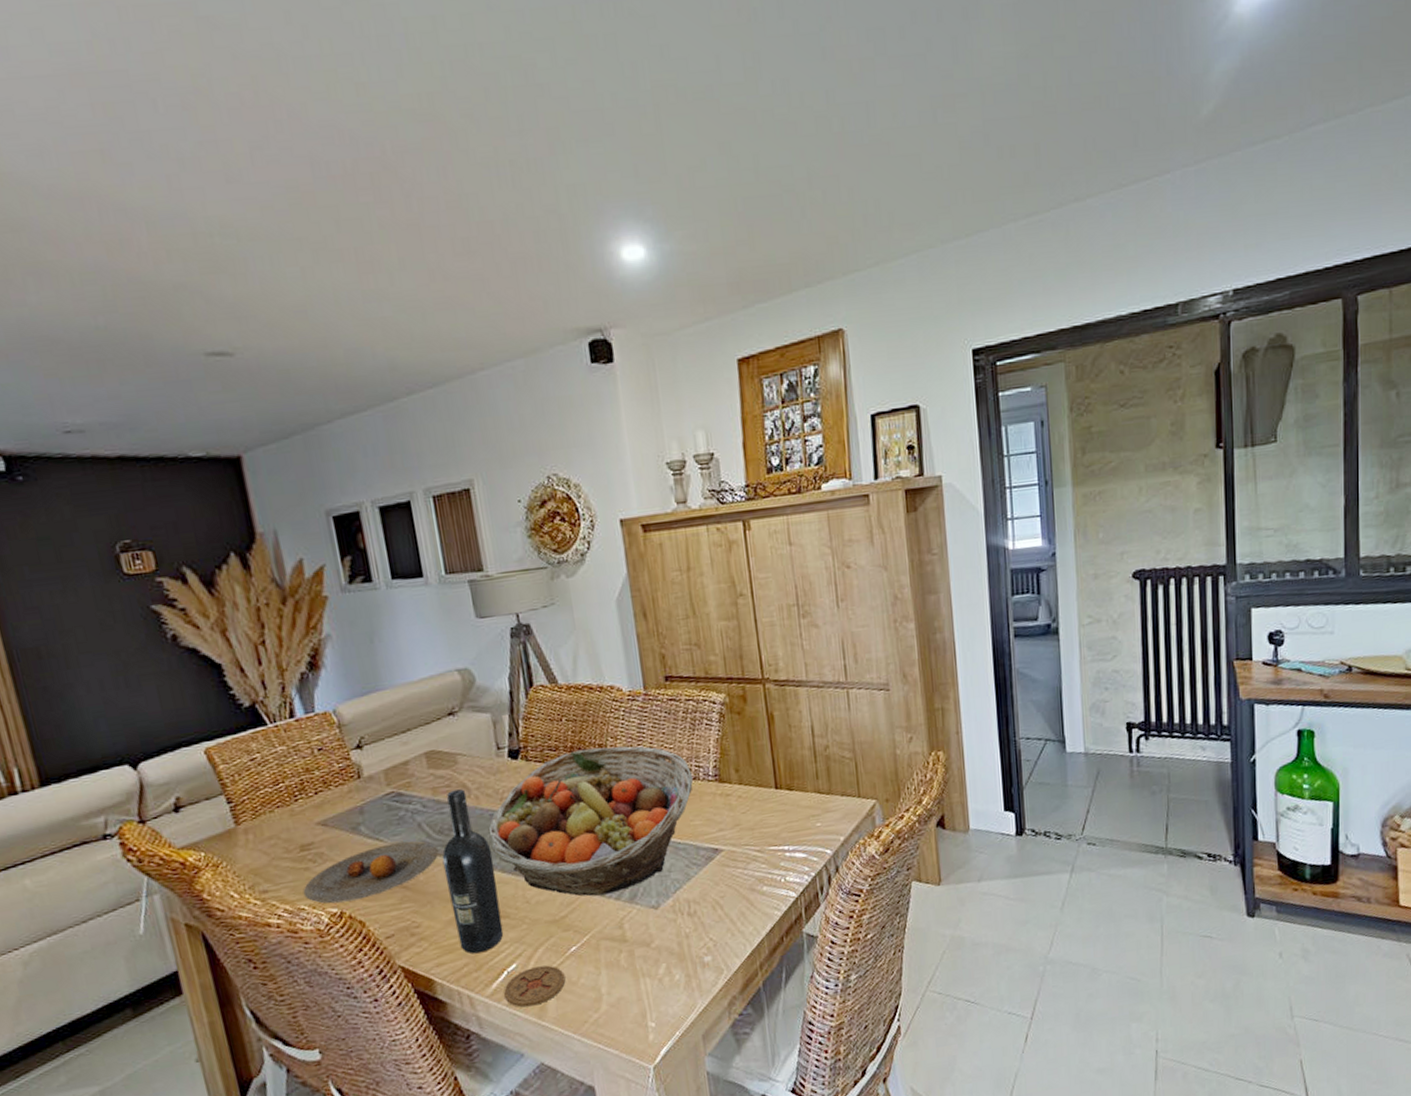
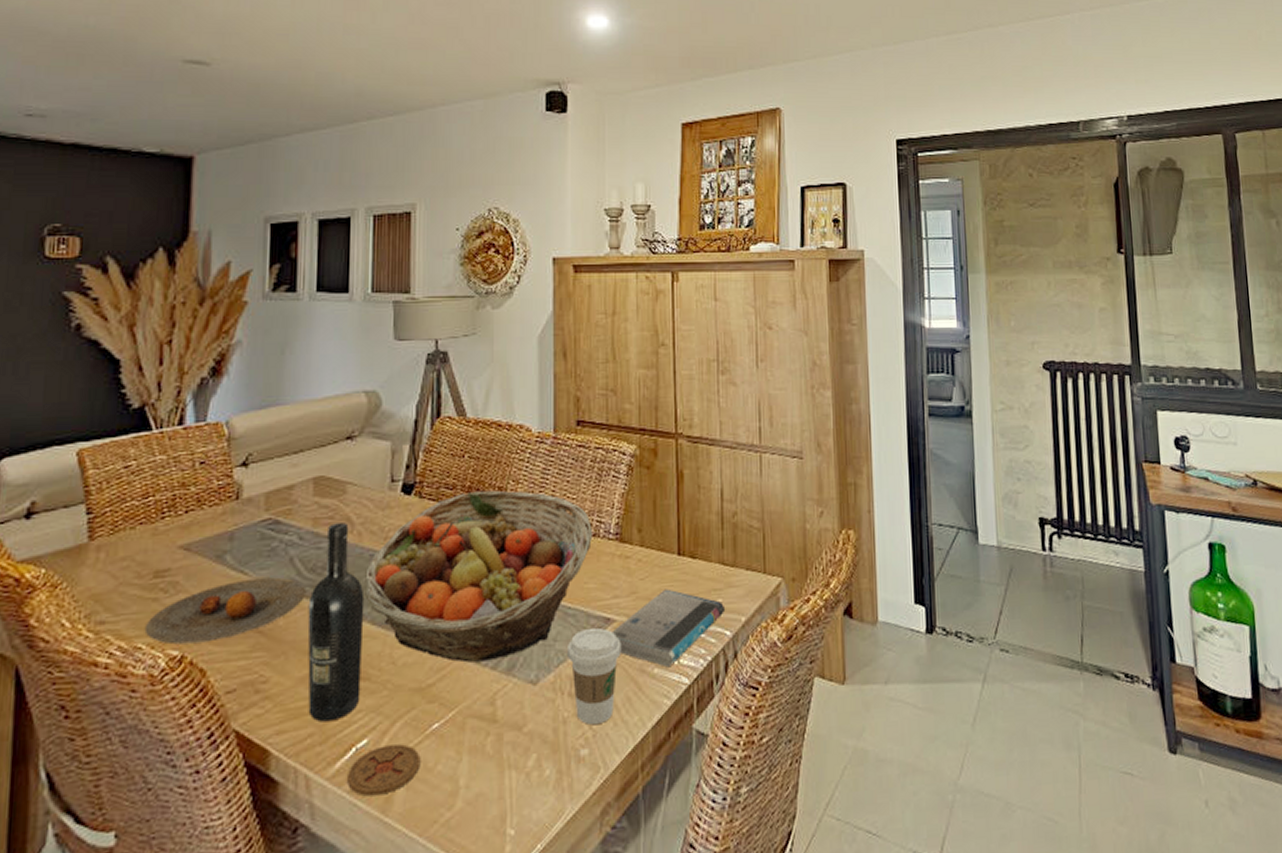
coffee cup: none [681,857,732,937] -> present [568,628,622,724]
book: none [721,818,825,885] -> present [612,588,726,668]

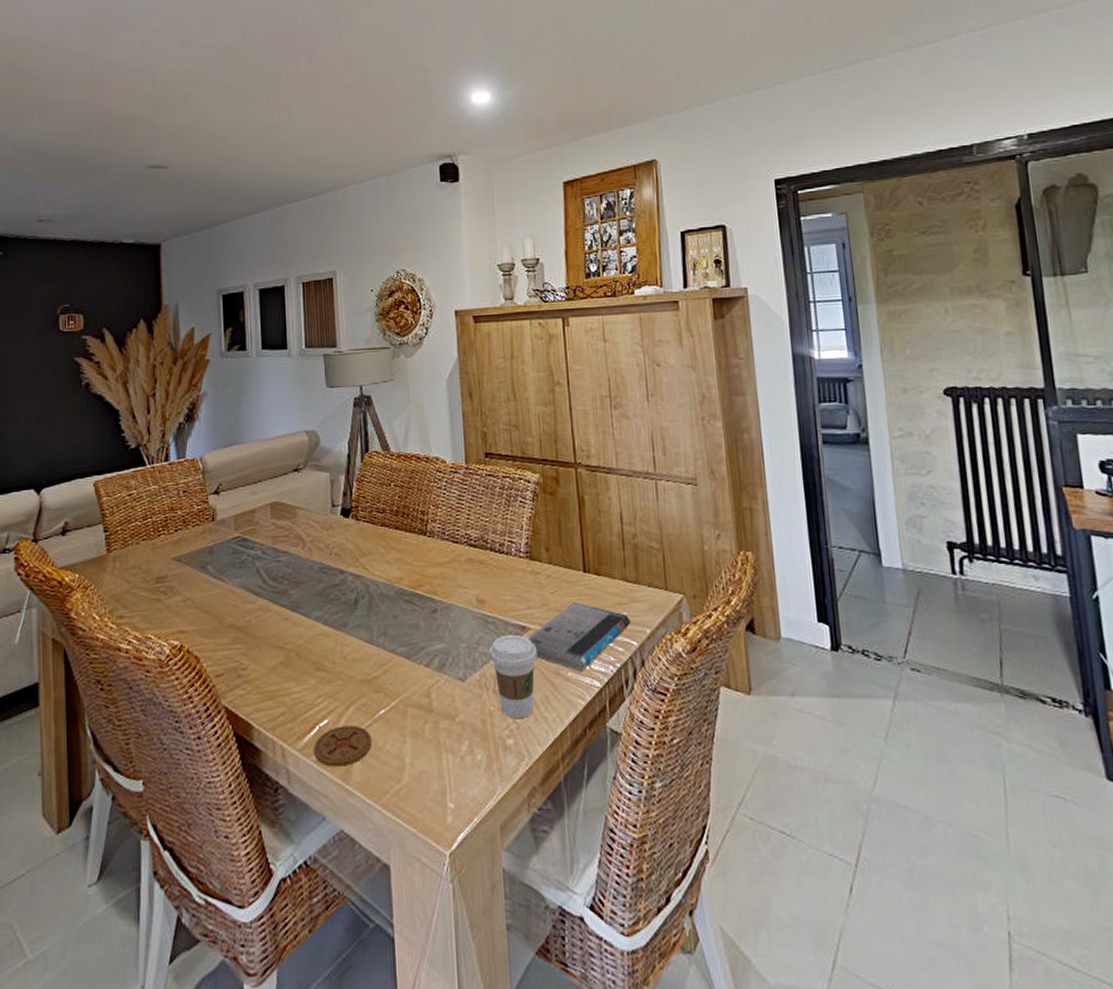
plate: present [144,577,307,645] -> none [152,584,272,636]
wine bottle: present [307,523,365,722] -> none [273,540,320,704]
fruit basket: present [365,490,592,663] -> none [316,513,505,660]

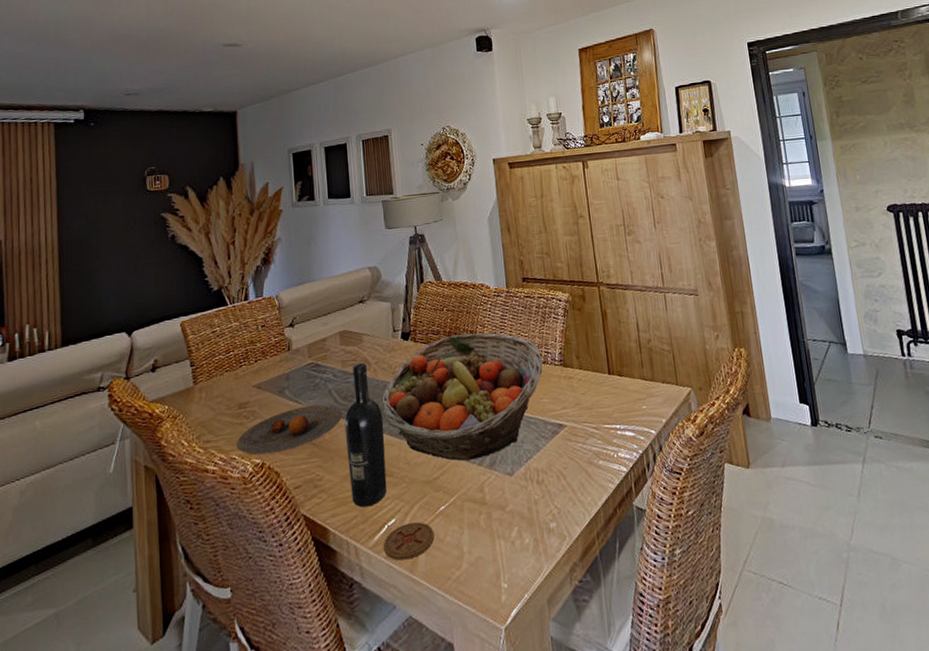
plate: none [152,584,272,636] -> present [236,404,343,455]
wine bottle: none [273,540,320,704] -> present [344,363,387,508]
fruit basket: none [316,513,505,660] -> present [382,333,543,461]
coffee cup: present [489,635,538,718] -> none [532,432,573,504]
book: present [528,602,631,672] -> none [564,400,650,460]

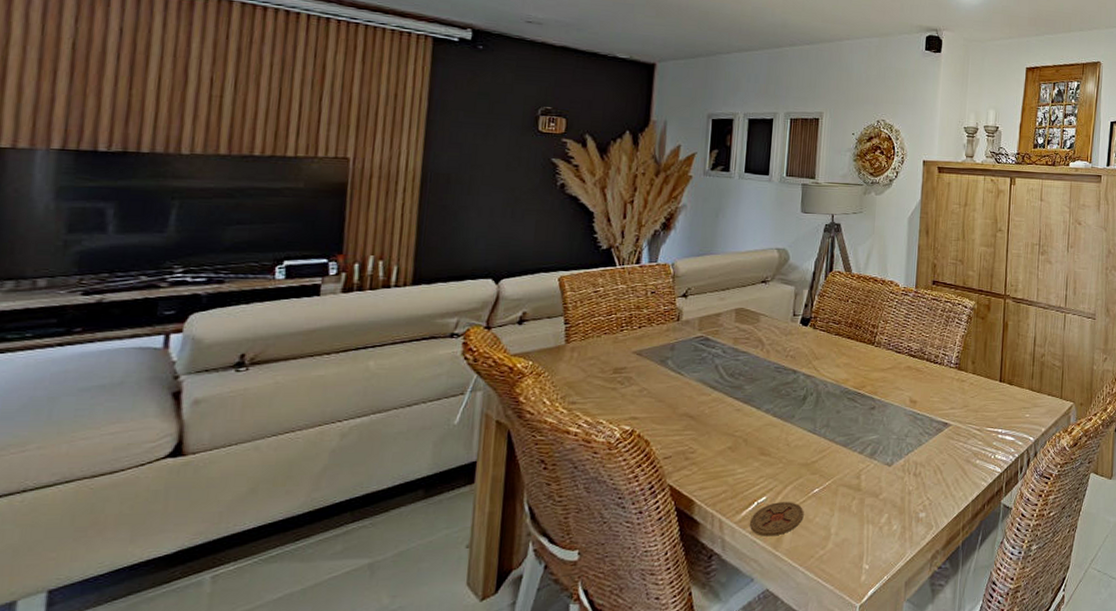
plate: present [236,404,343,455] -> none [605,378,727,422]
wine bottle: present [344,363,387,508] -> none [724,343,769,483]
fruit basket: present [382,333,543,461] -> none [769,326,939,448]

